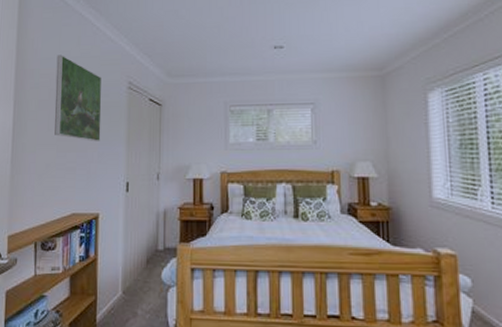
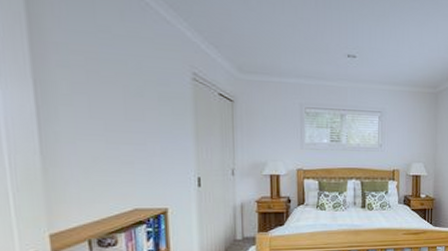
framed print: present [55,55,102,141] -> none [91,28,163,134]

